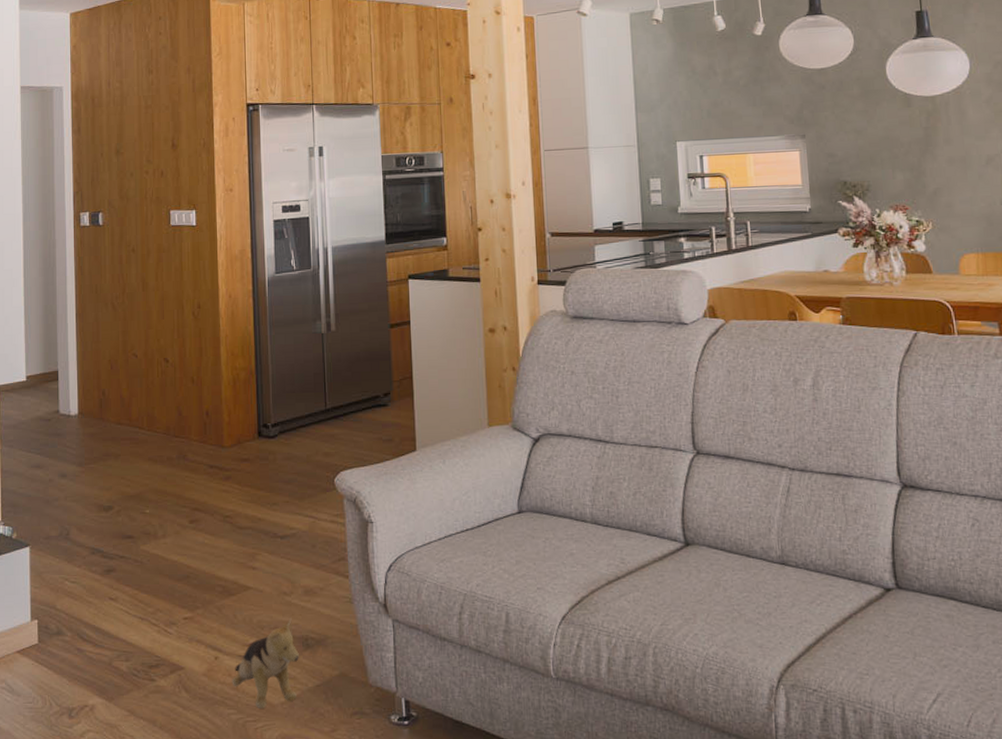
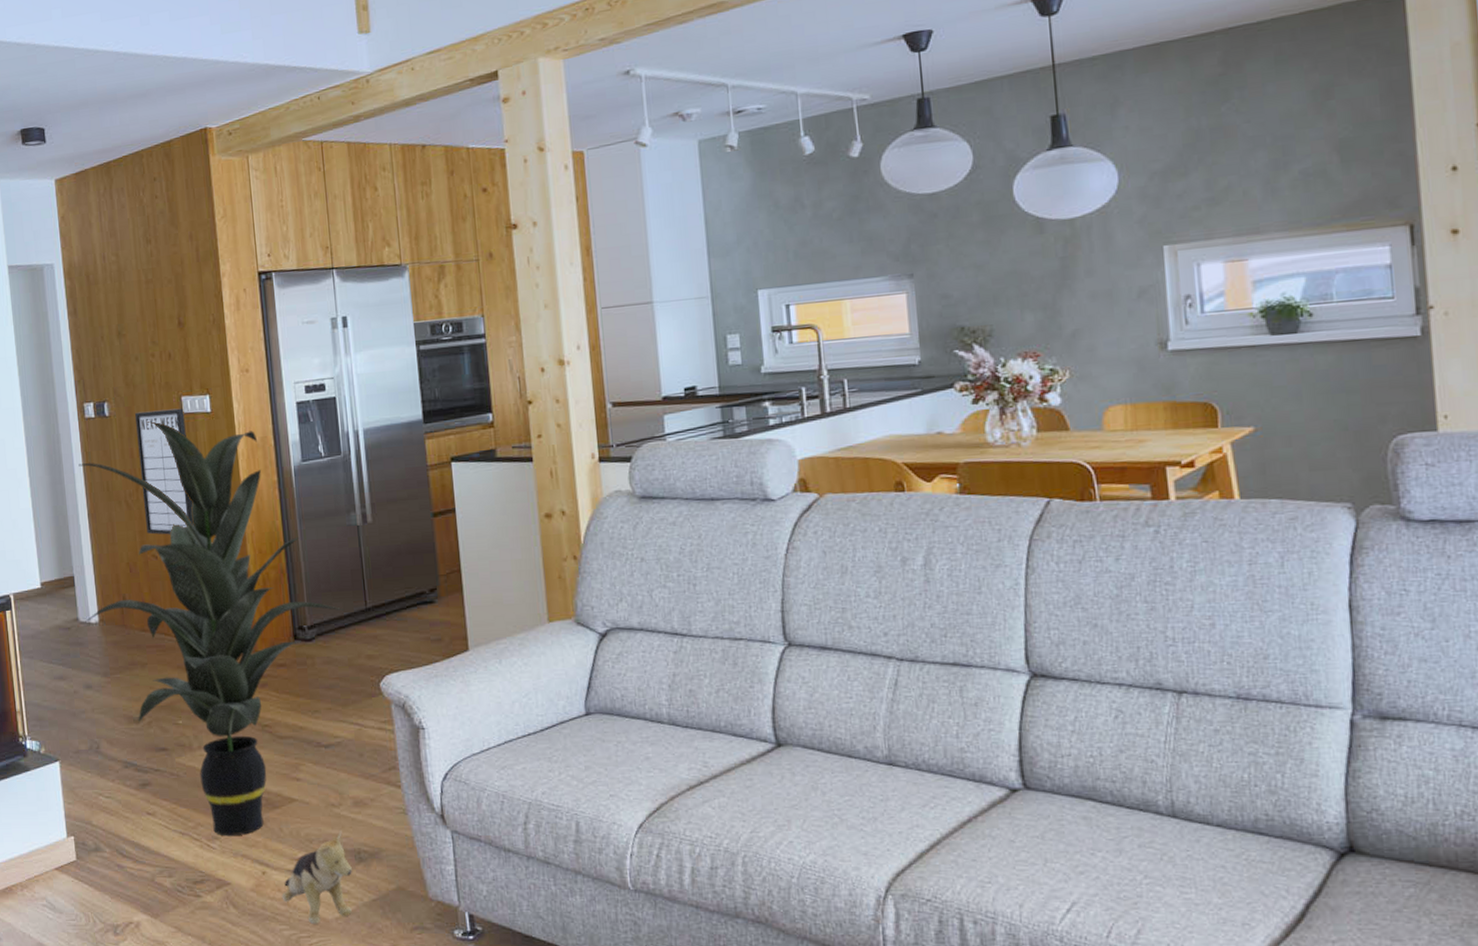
indoor plant: none [65,231,305,622] -> present [78,421,343,836]
writing board: none [127,221,173,336] -> present [135,408,194,535]

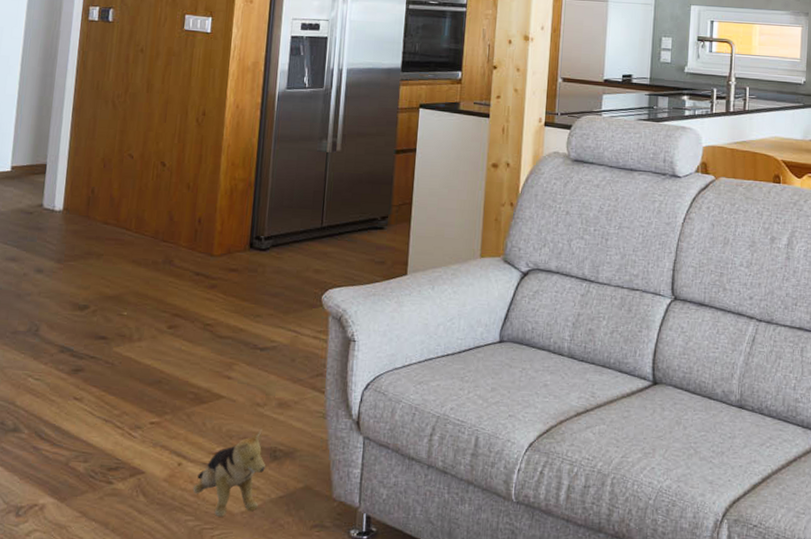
indoor plant: present [78,421,343,836] -> none [49,32,301,427]
writing board: present [135,408,194,535] -> none [127,22,185,138]

